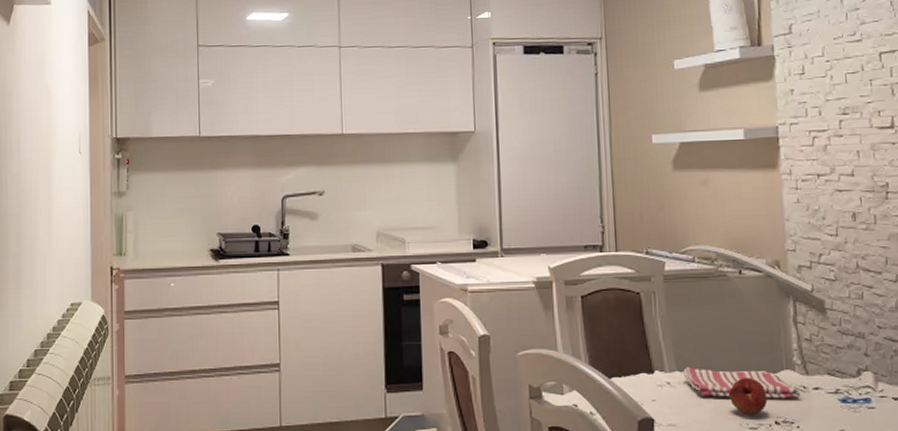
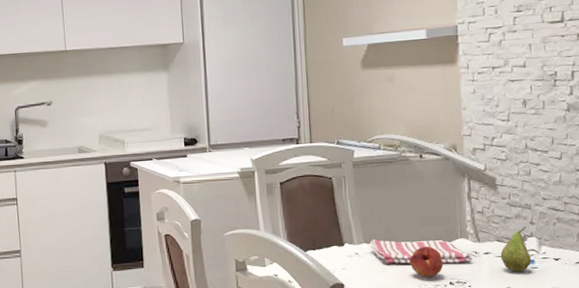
fruit: none [832,359,867,412] -> present [500,227,531,272]

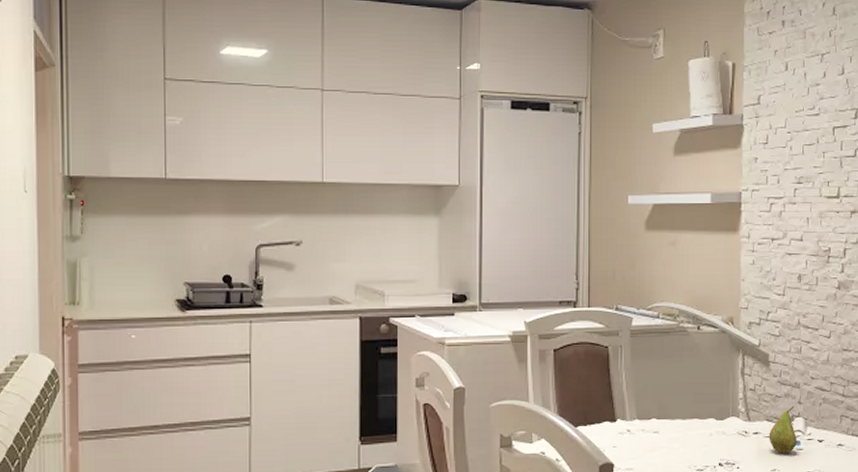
dish towel: present [370,238,473,264] -> none [643,415,743,444]
fruit: present [409,246,444,278] -> none [680,424,714,458]

